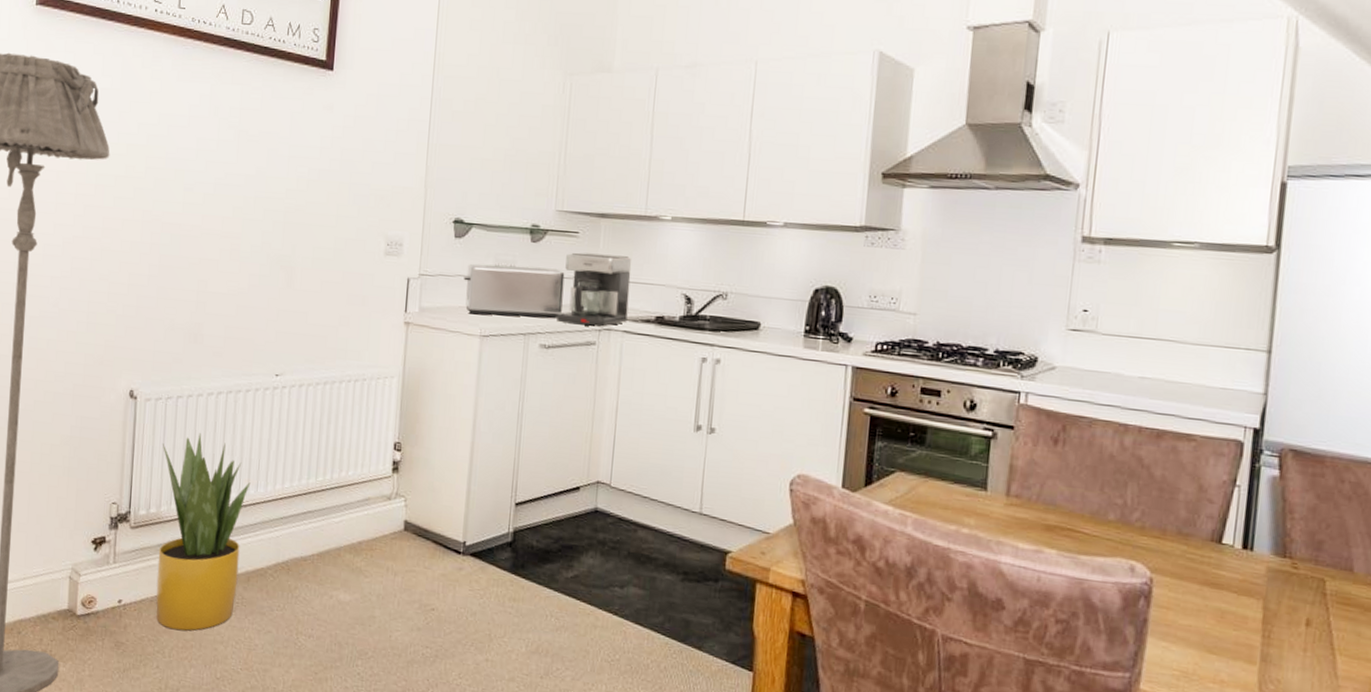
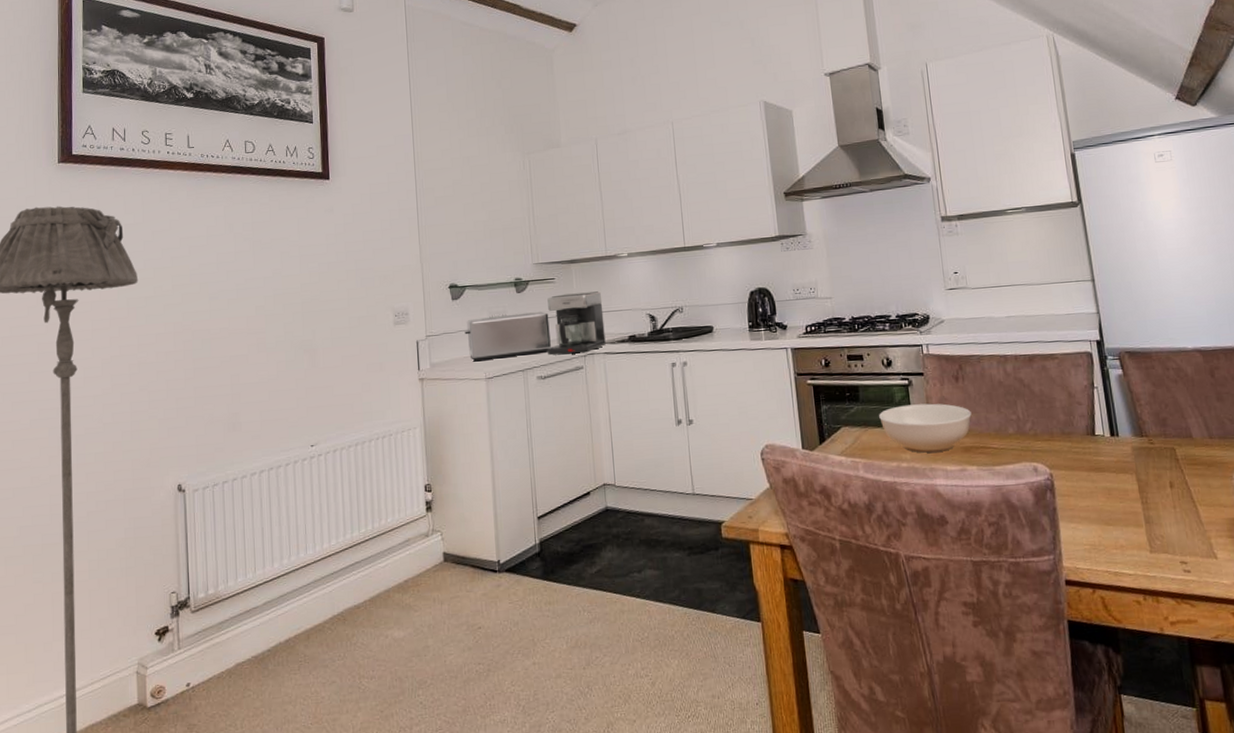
planter: present [156,433,251,631] -> none [213,511,300,701]
bowl: none [945,460,1065,525] -> present [879,403,972,453]

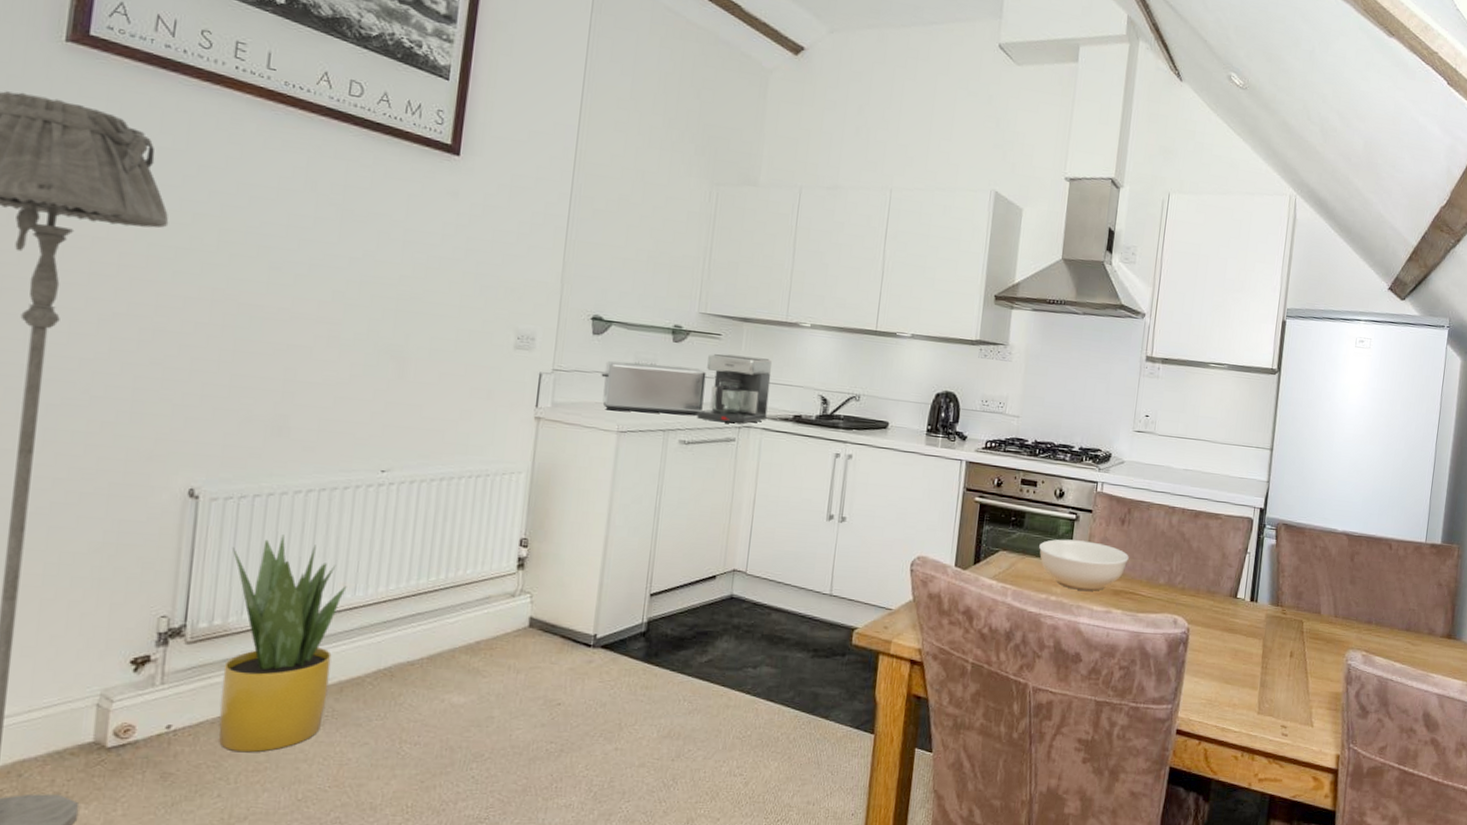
planter: none [213,511,300,701] -> present [218,535,347,753]

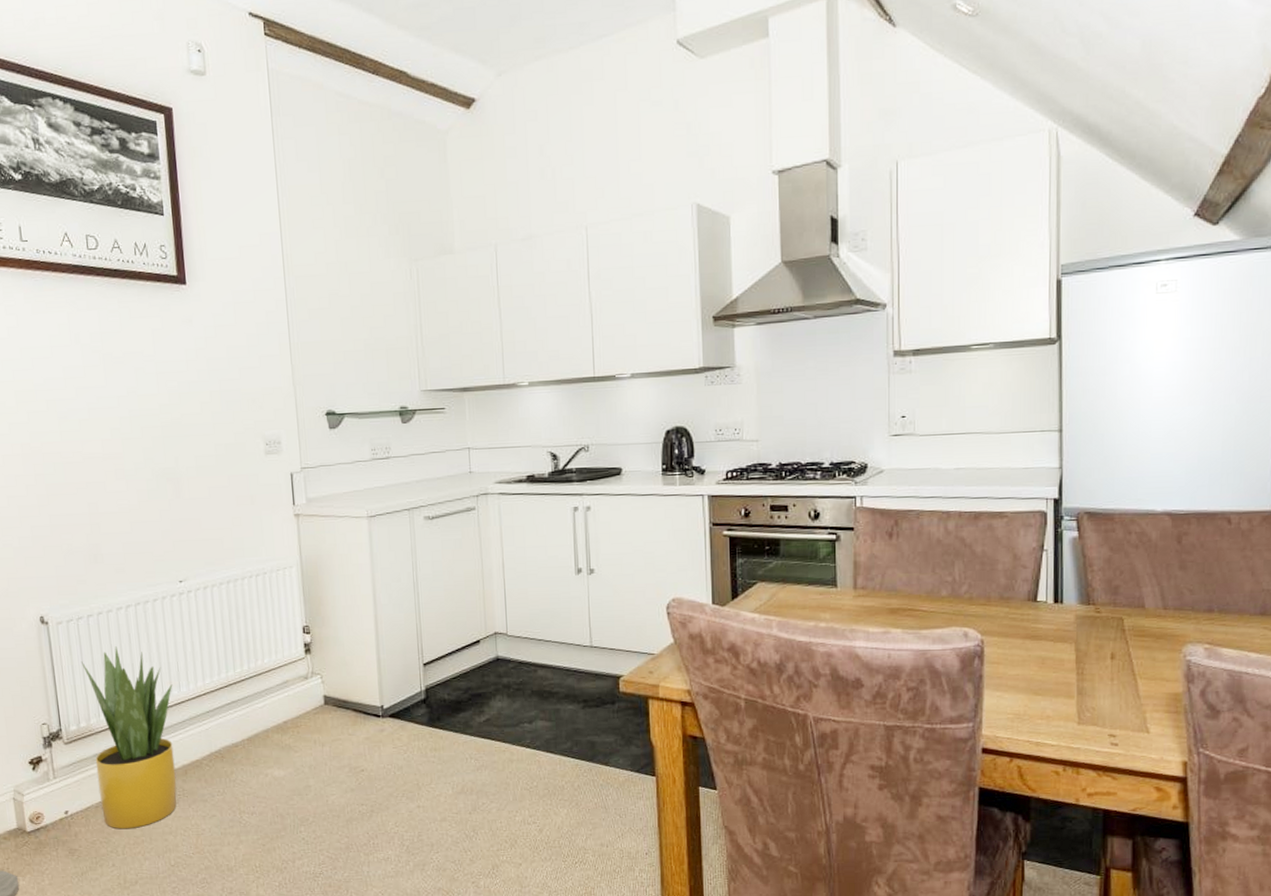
toaster: present [601,360,707,416] -> none [343,445,440,498]
coffee maker: present [697,353,772,425] -> none [436,424,501,494]
bowl: present [1039,539,1129,591] -> none [800,561,903,613]

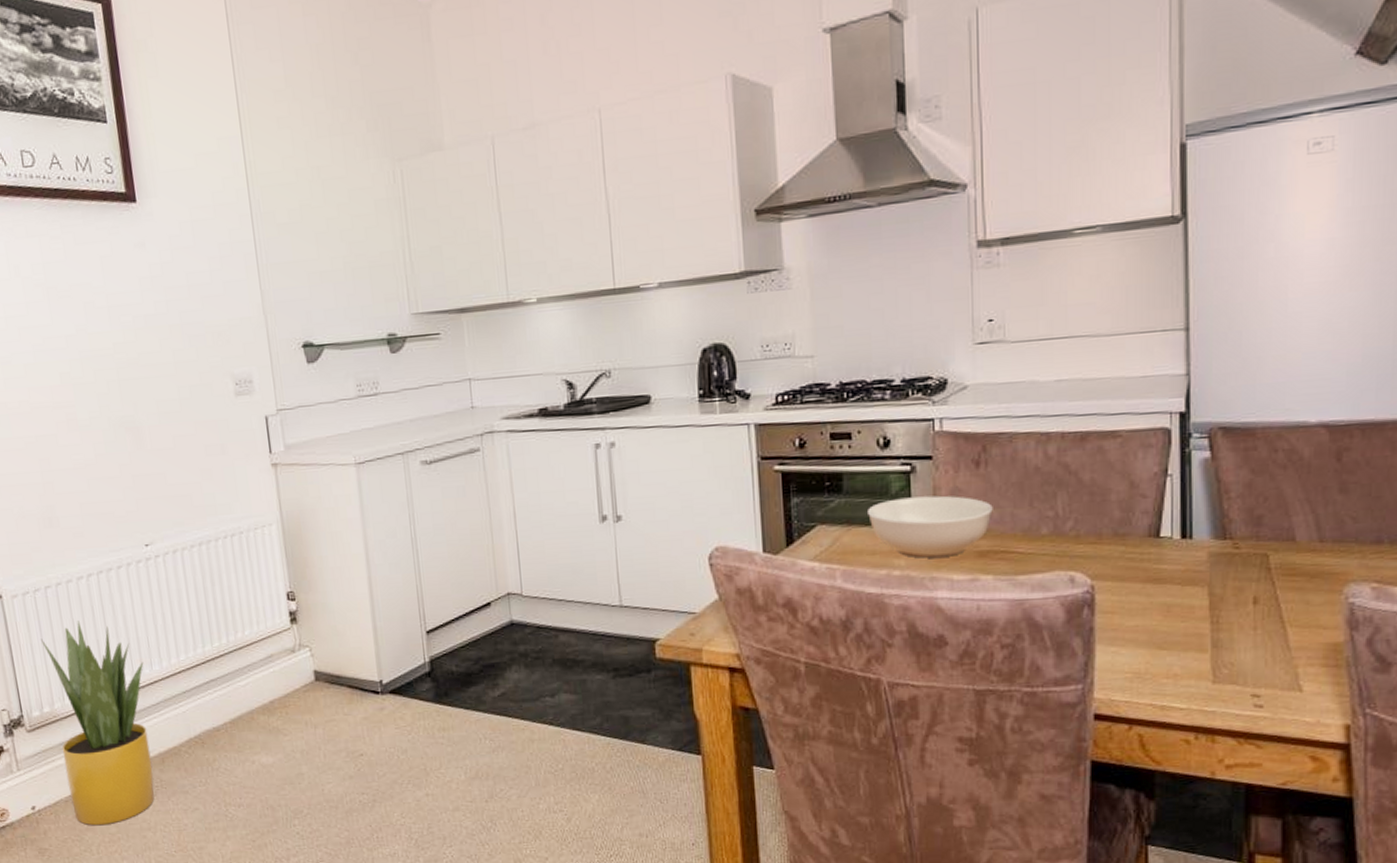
bowl: none [800,561,903,613] -> present [868,495,993,558]

